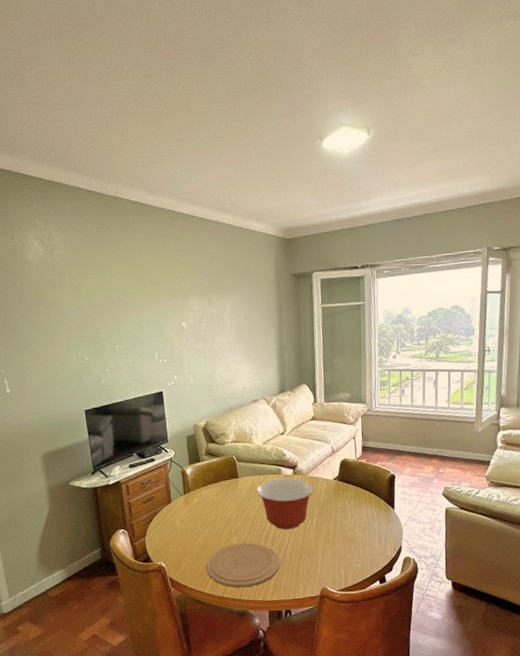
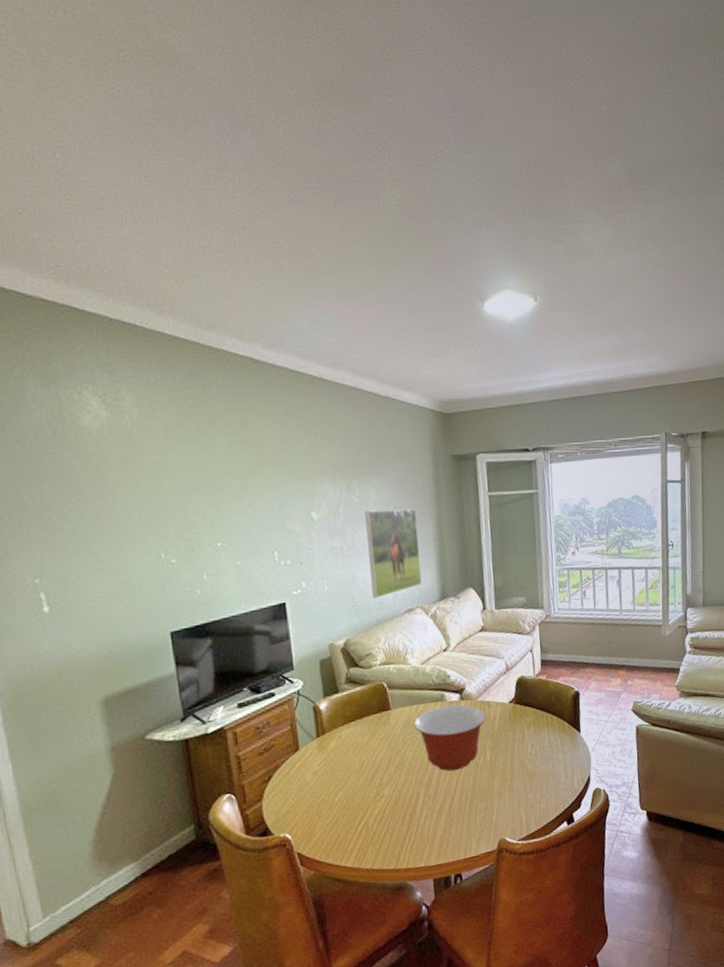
plate: present [206,542,280,588] -> none [349,792,447,855]
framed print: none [222,319,265,390] -> present [365,509,422,598]

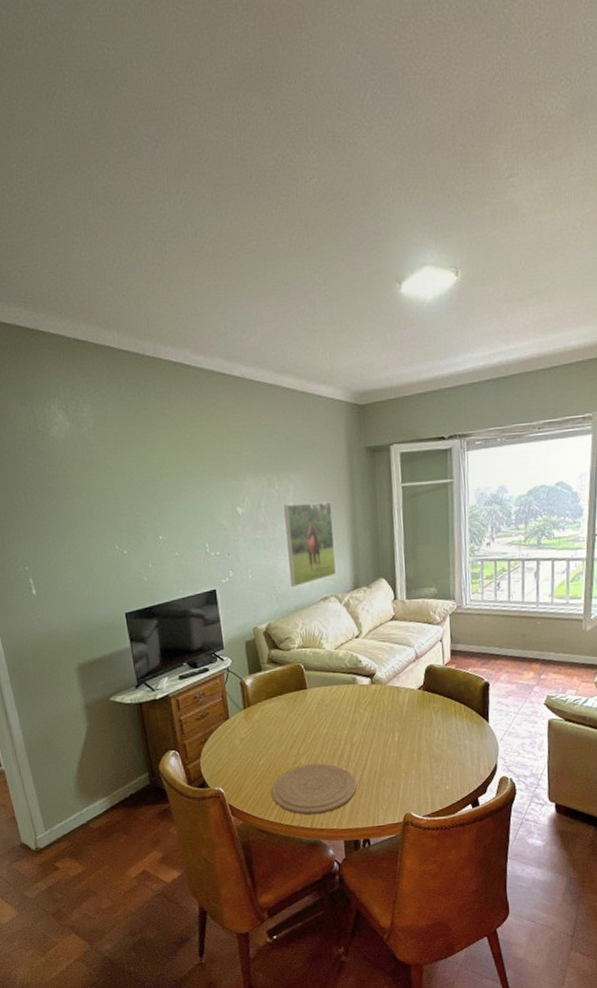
plate: none [349,792,447,855] -> present [271,763,357,815]
mixing bowl: present [413,704,486,771] -> none [327,688,395,748]

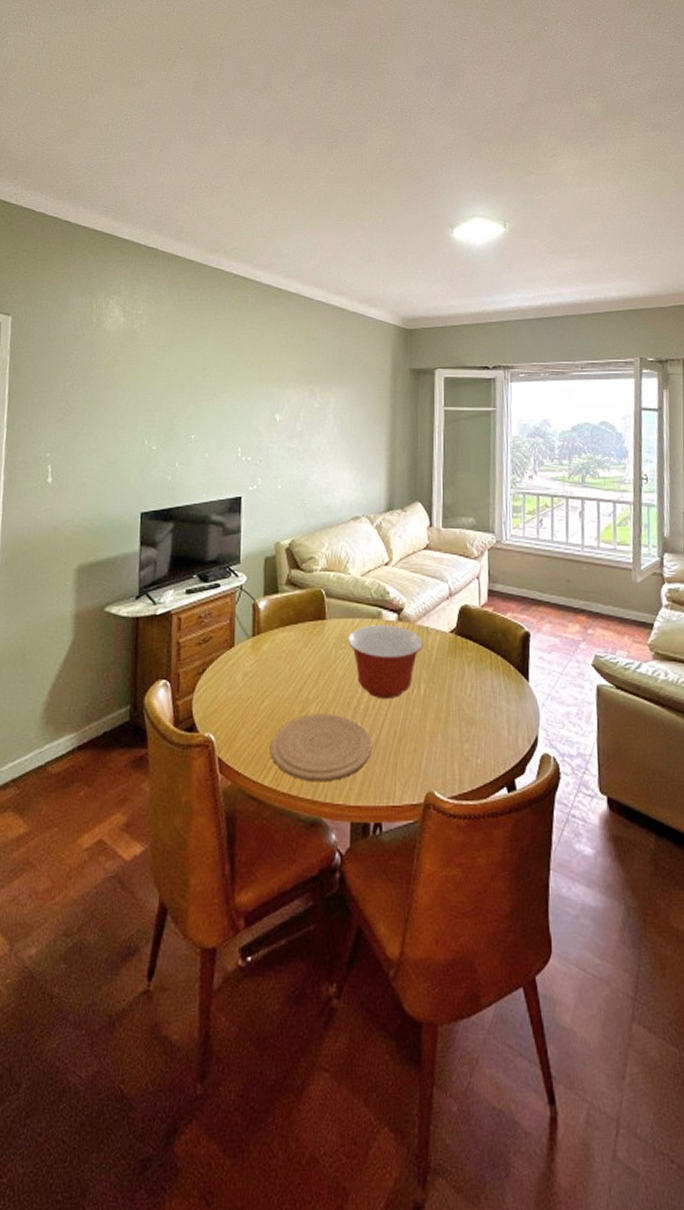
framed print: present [284,502,336,587] -> none [322,416,371,502]
mixing bowl: none [327,688,395,748] -> present [347,625,423,700]

